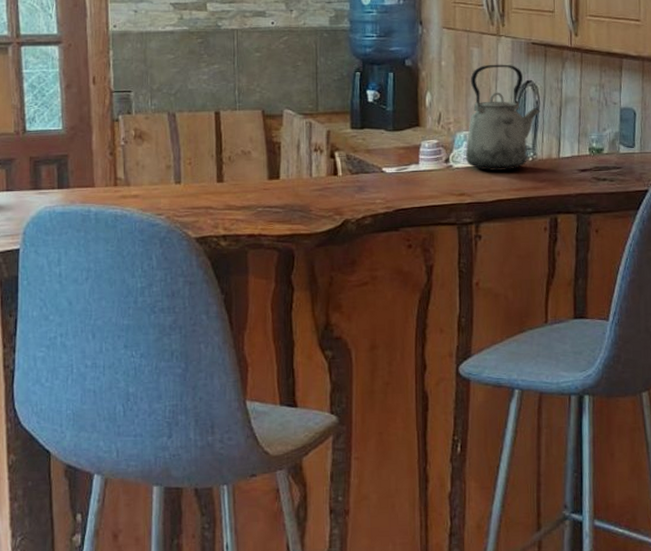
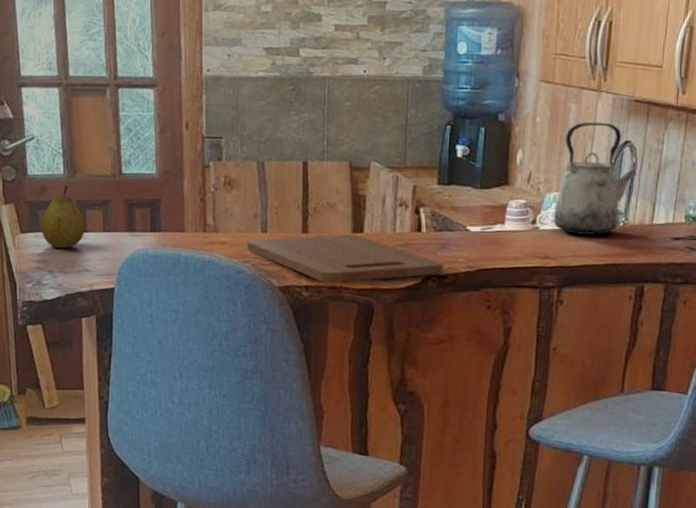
cutting board: none [160,181,363,231] -> present [246,234,444,283]

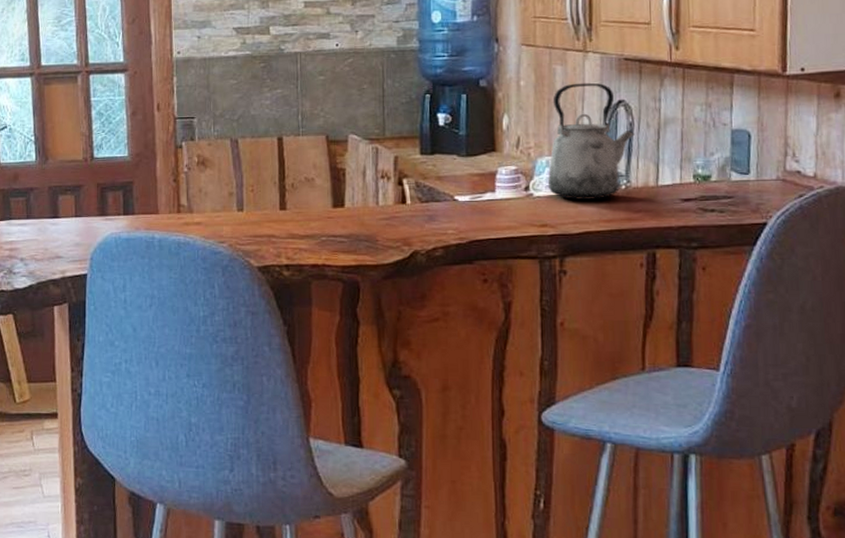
fruit: present [41,185,85,249] -> none [13,171,57,236]
cutting board: present [246,234,444,283] -> none [222,209,433,261]

